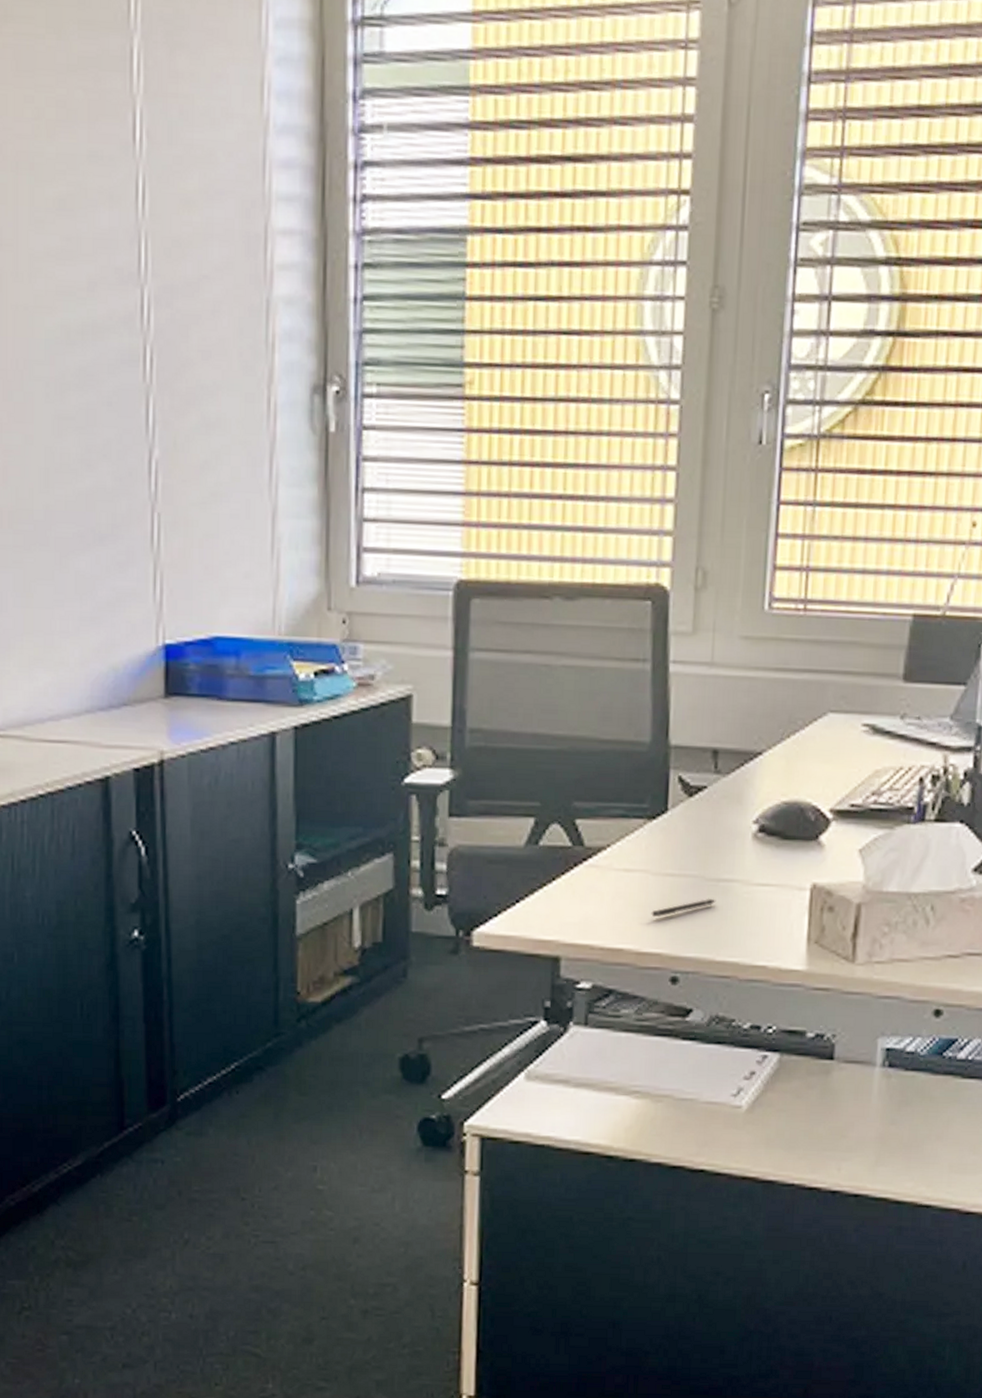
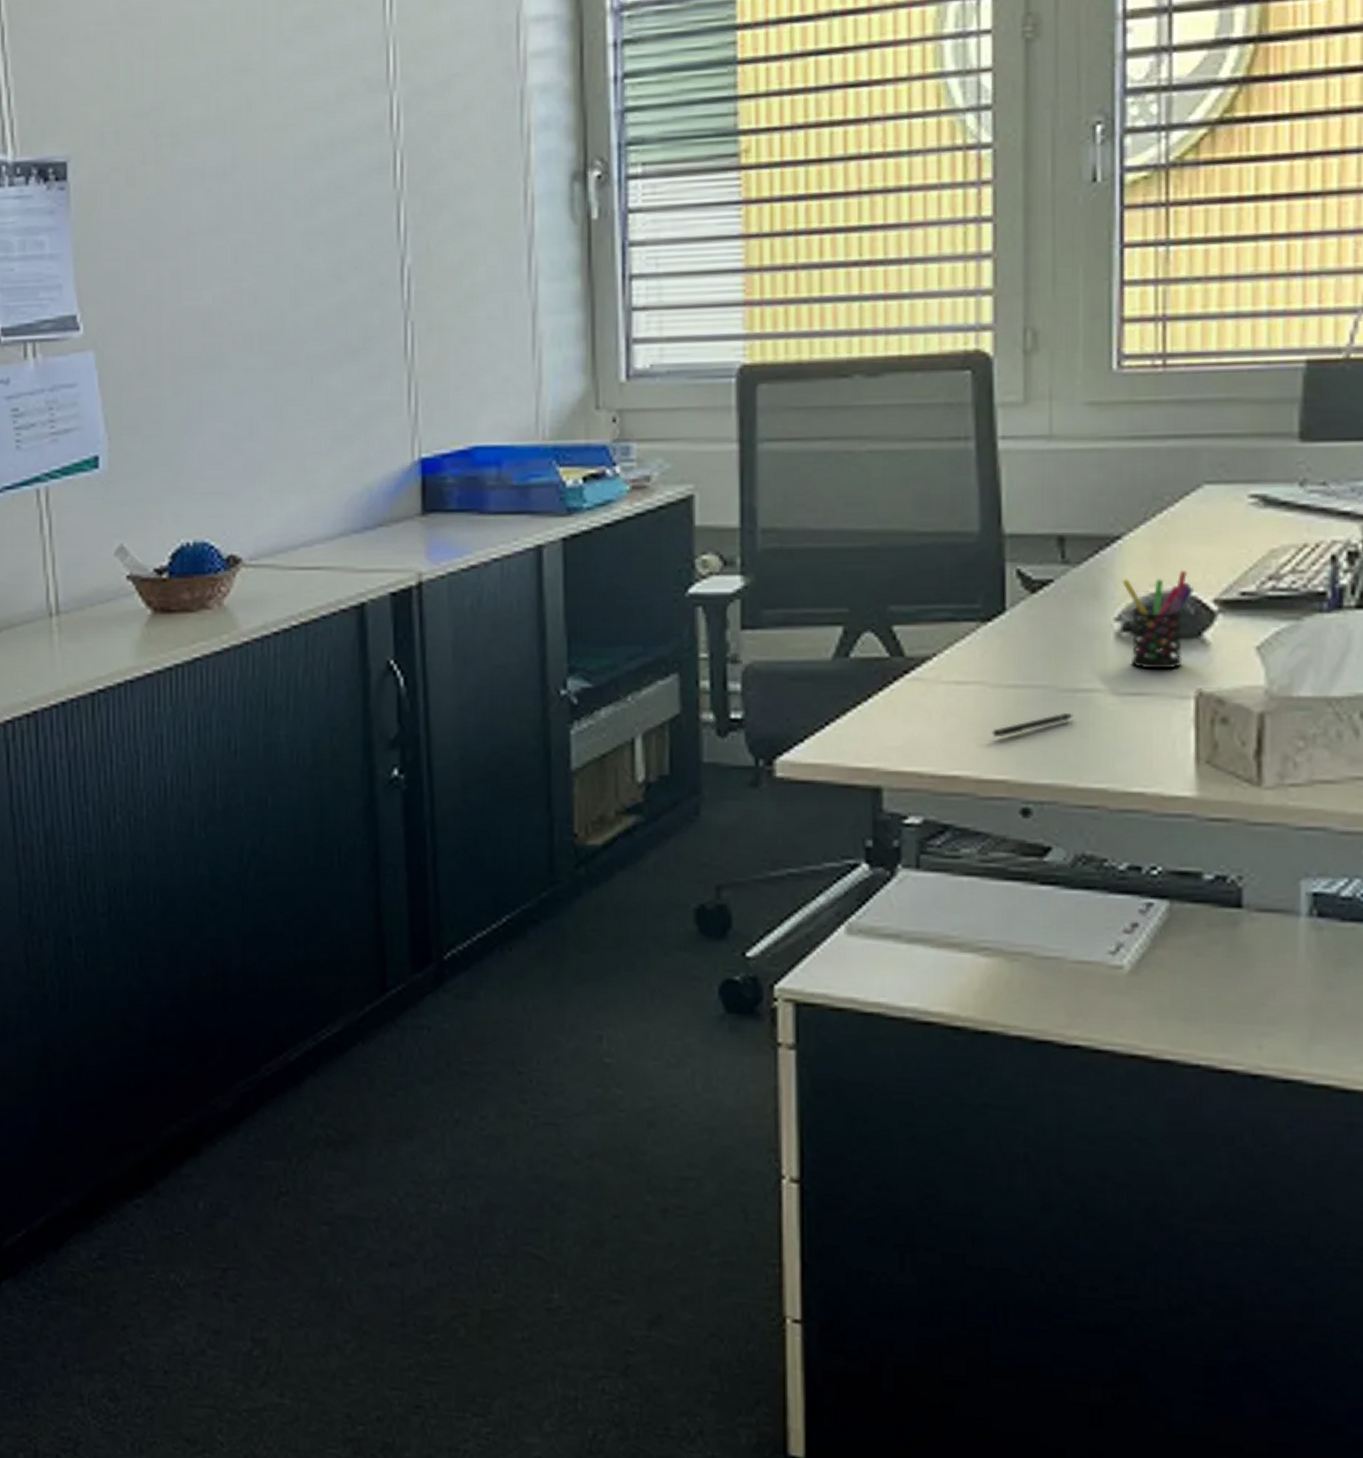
pen holder: none [760,783,815,865] -> present [1122,570,1194,669]

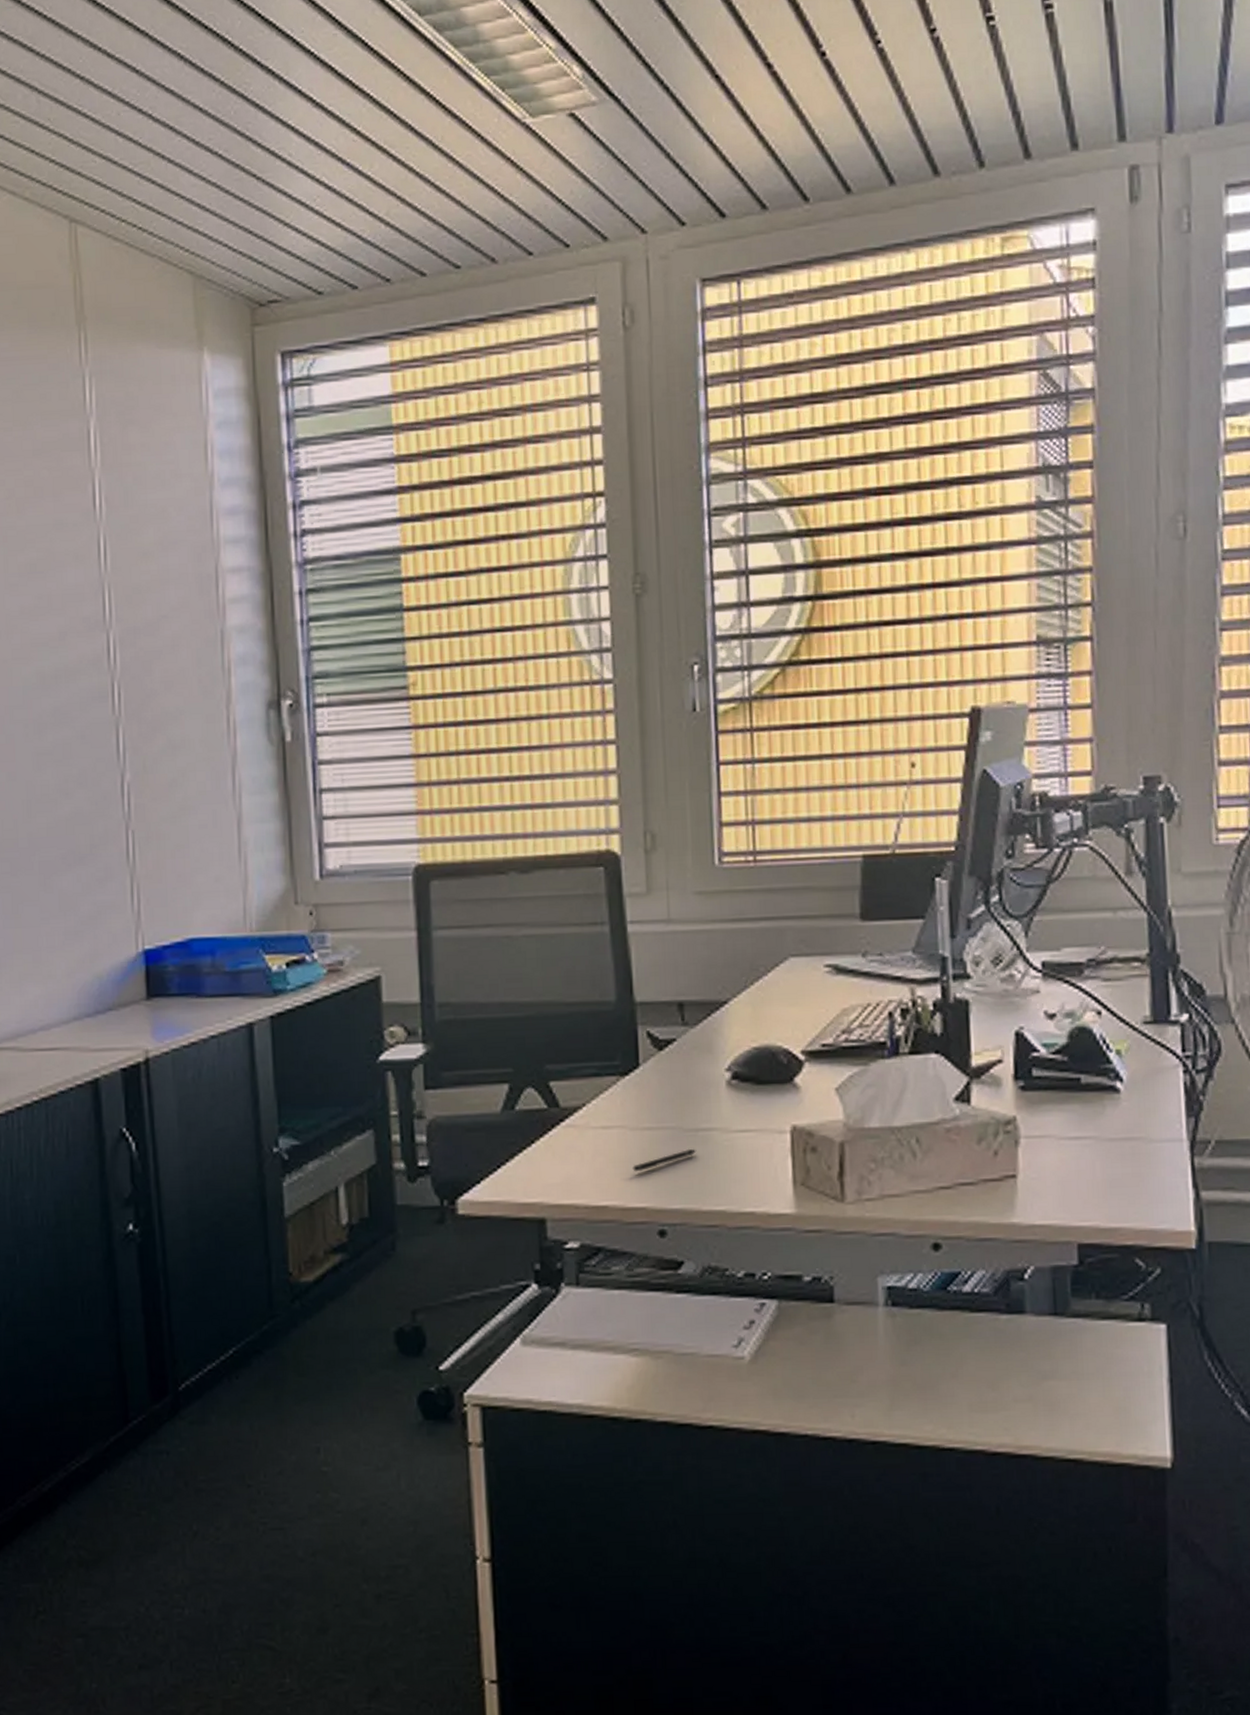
pen holder: present [1122,570,1194,669] -> none [730,1027,786,1110]

